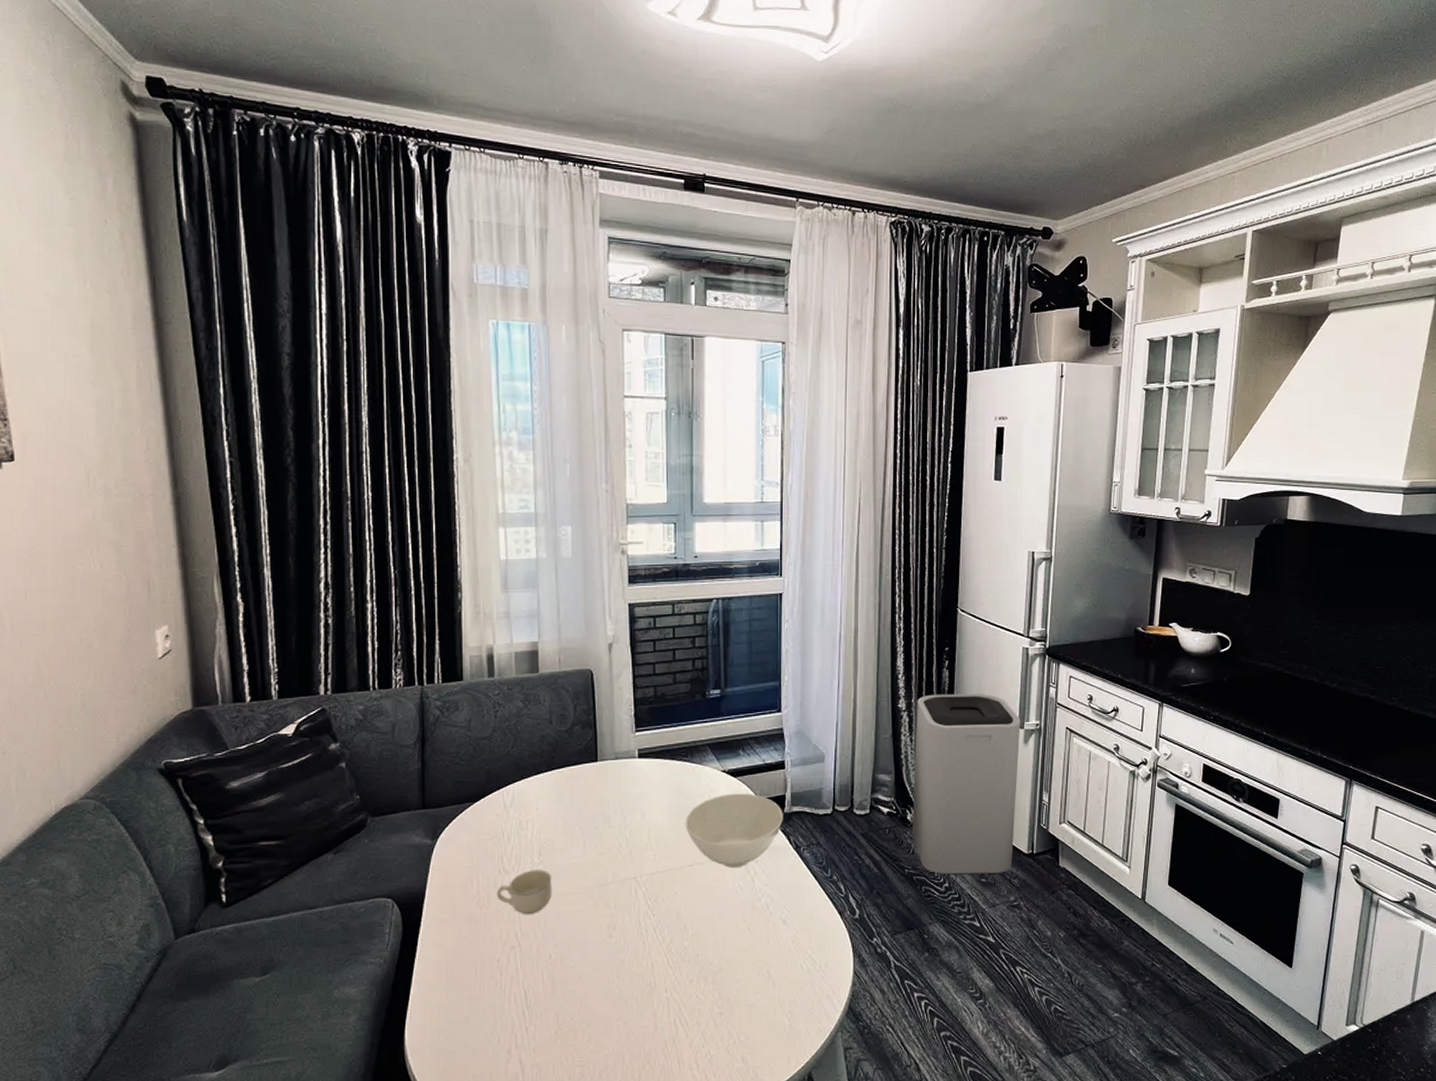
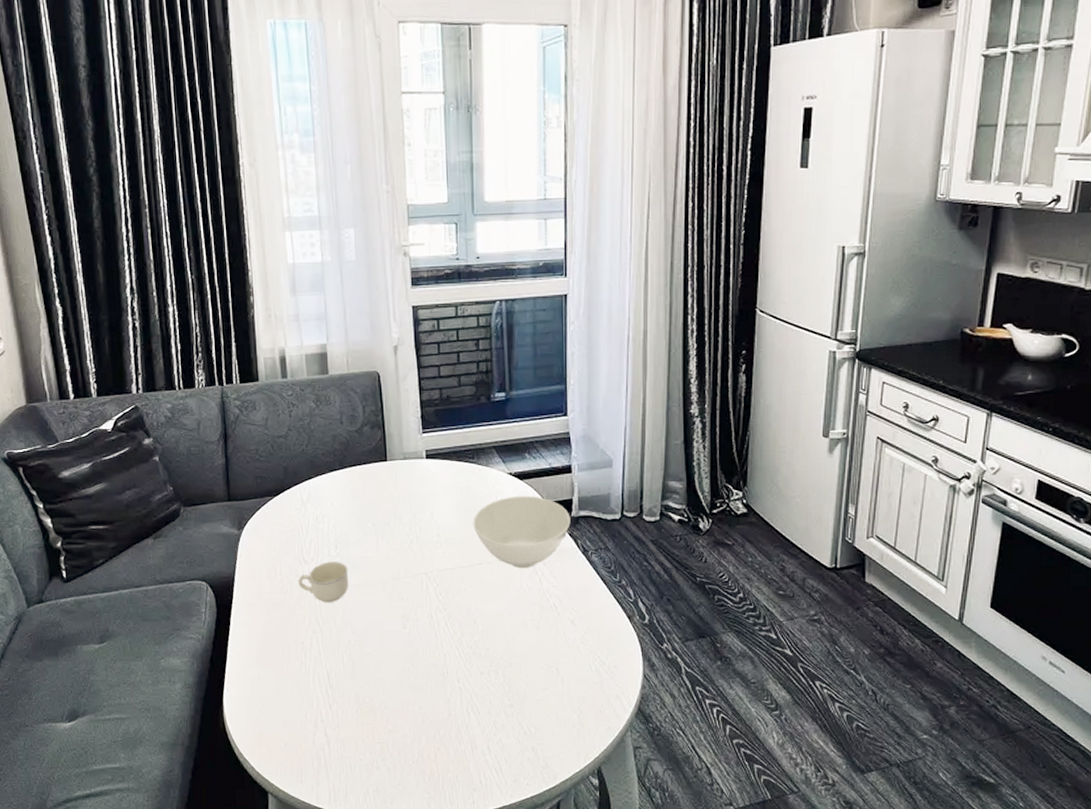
trash can: present [911,693,1021,875] -> none [704,399,825,586]

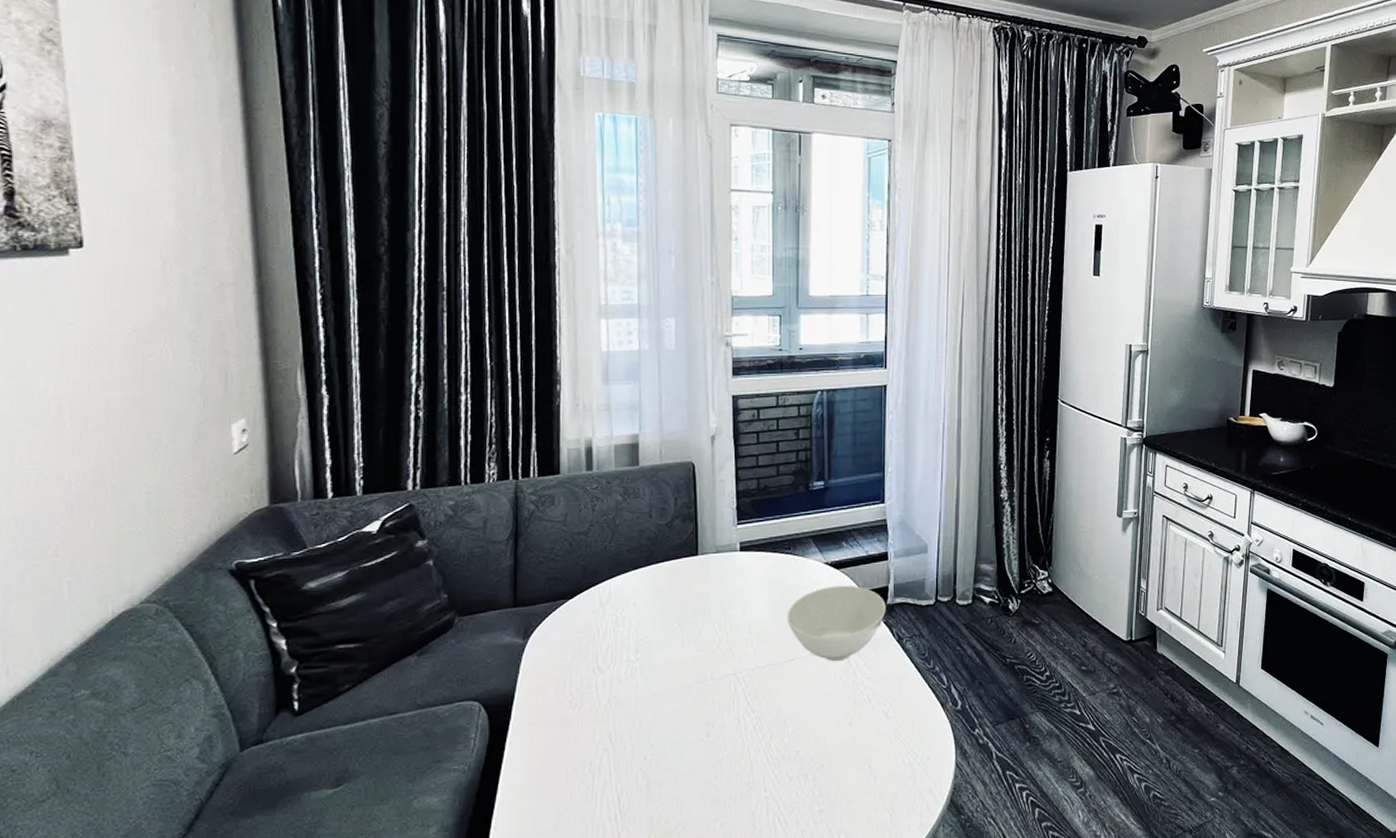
cup: present [298,561,349,603] -> none [590,667,649,715]

